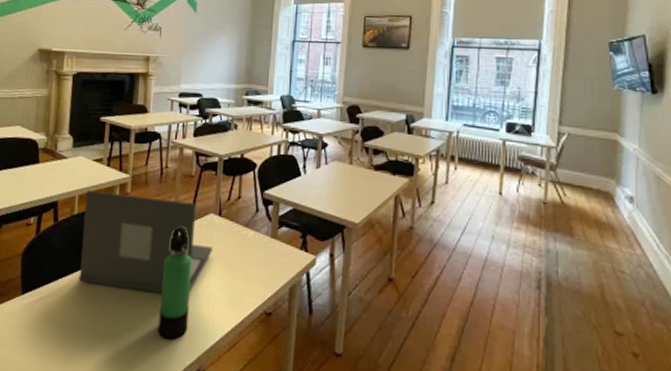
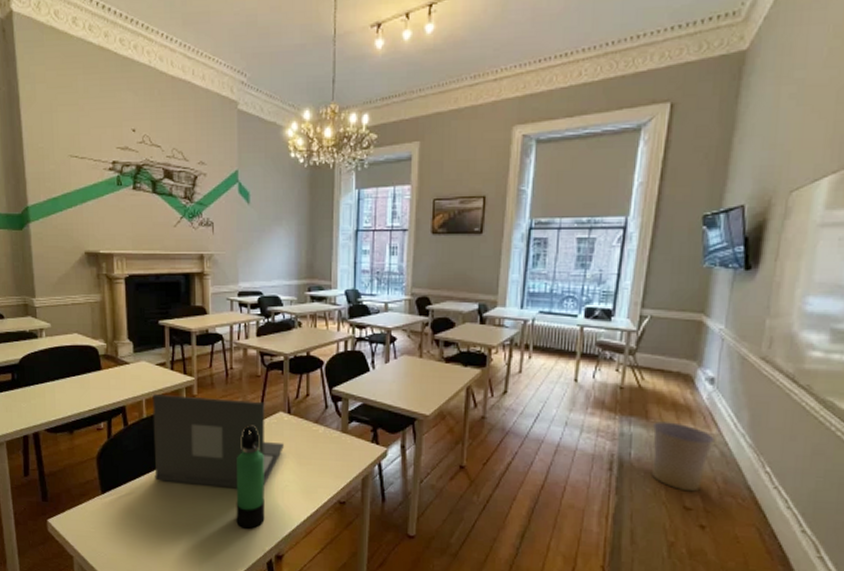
waste bin: none [577,239,639,316] -> present [652,421,715,492]

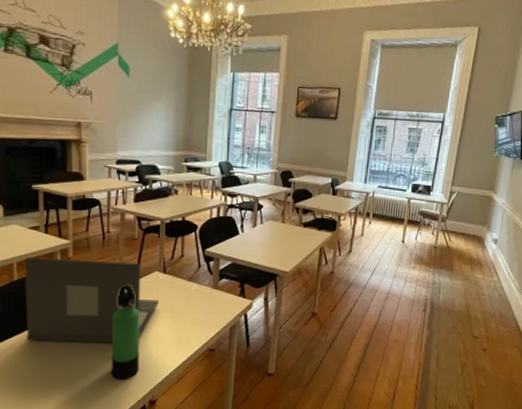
waste bin: present [652,421,715,492] -> none [453,273,495,324]

